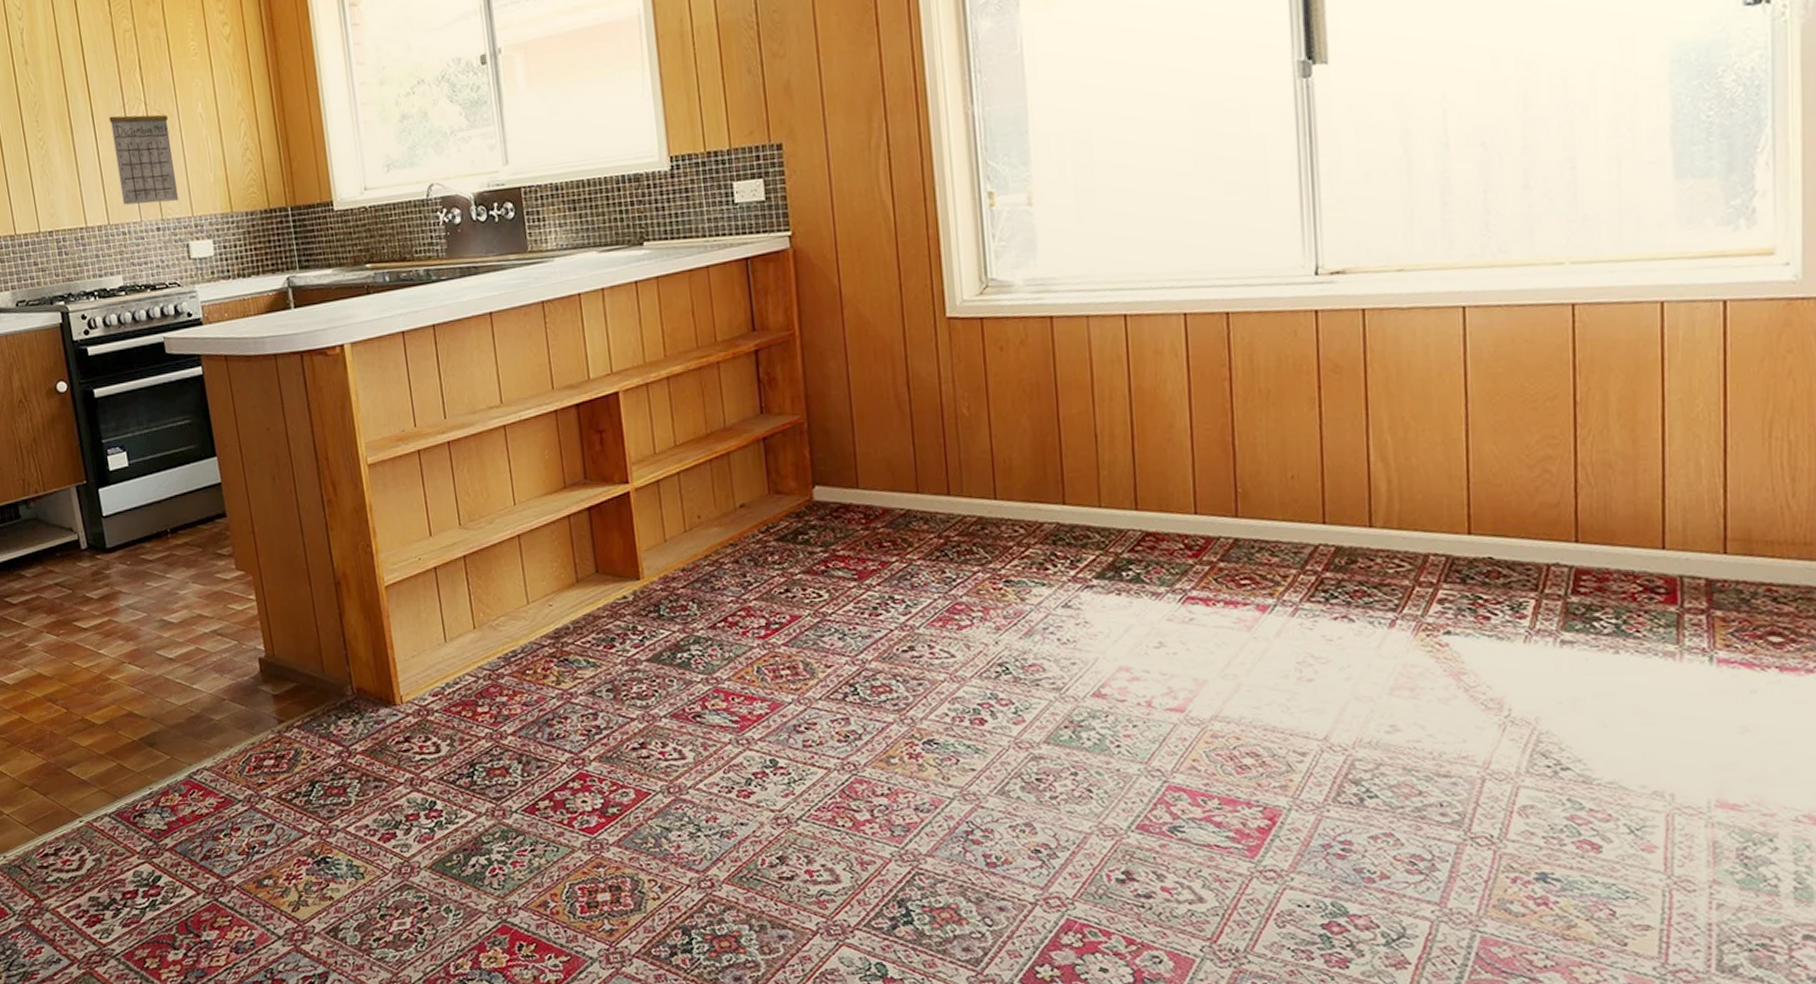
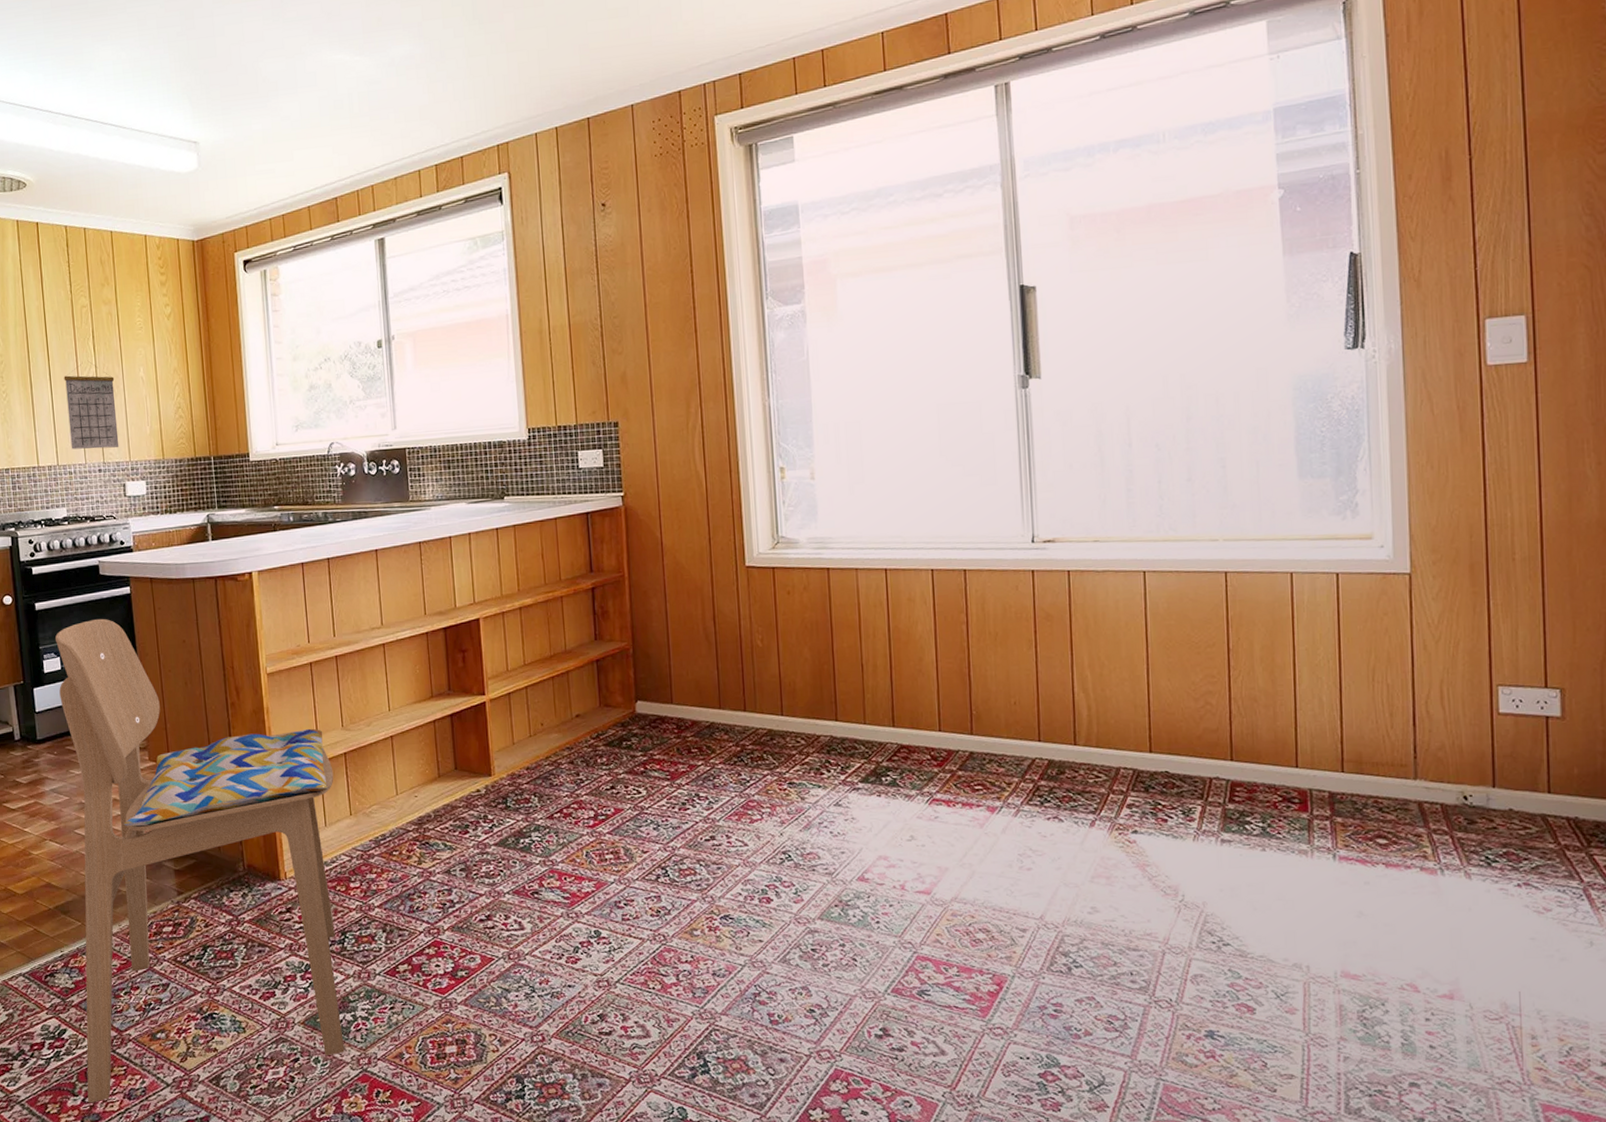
dining chair: none [119,405,480,958] -> present [55,618,345,1103]

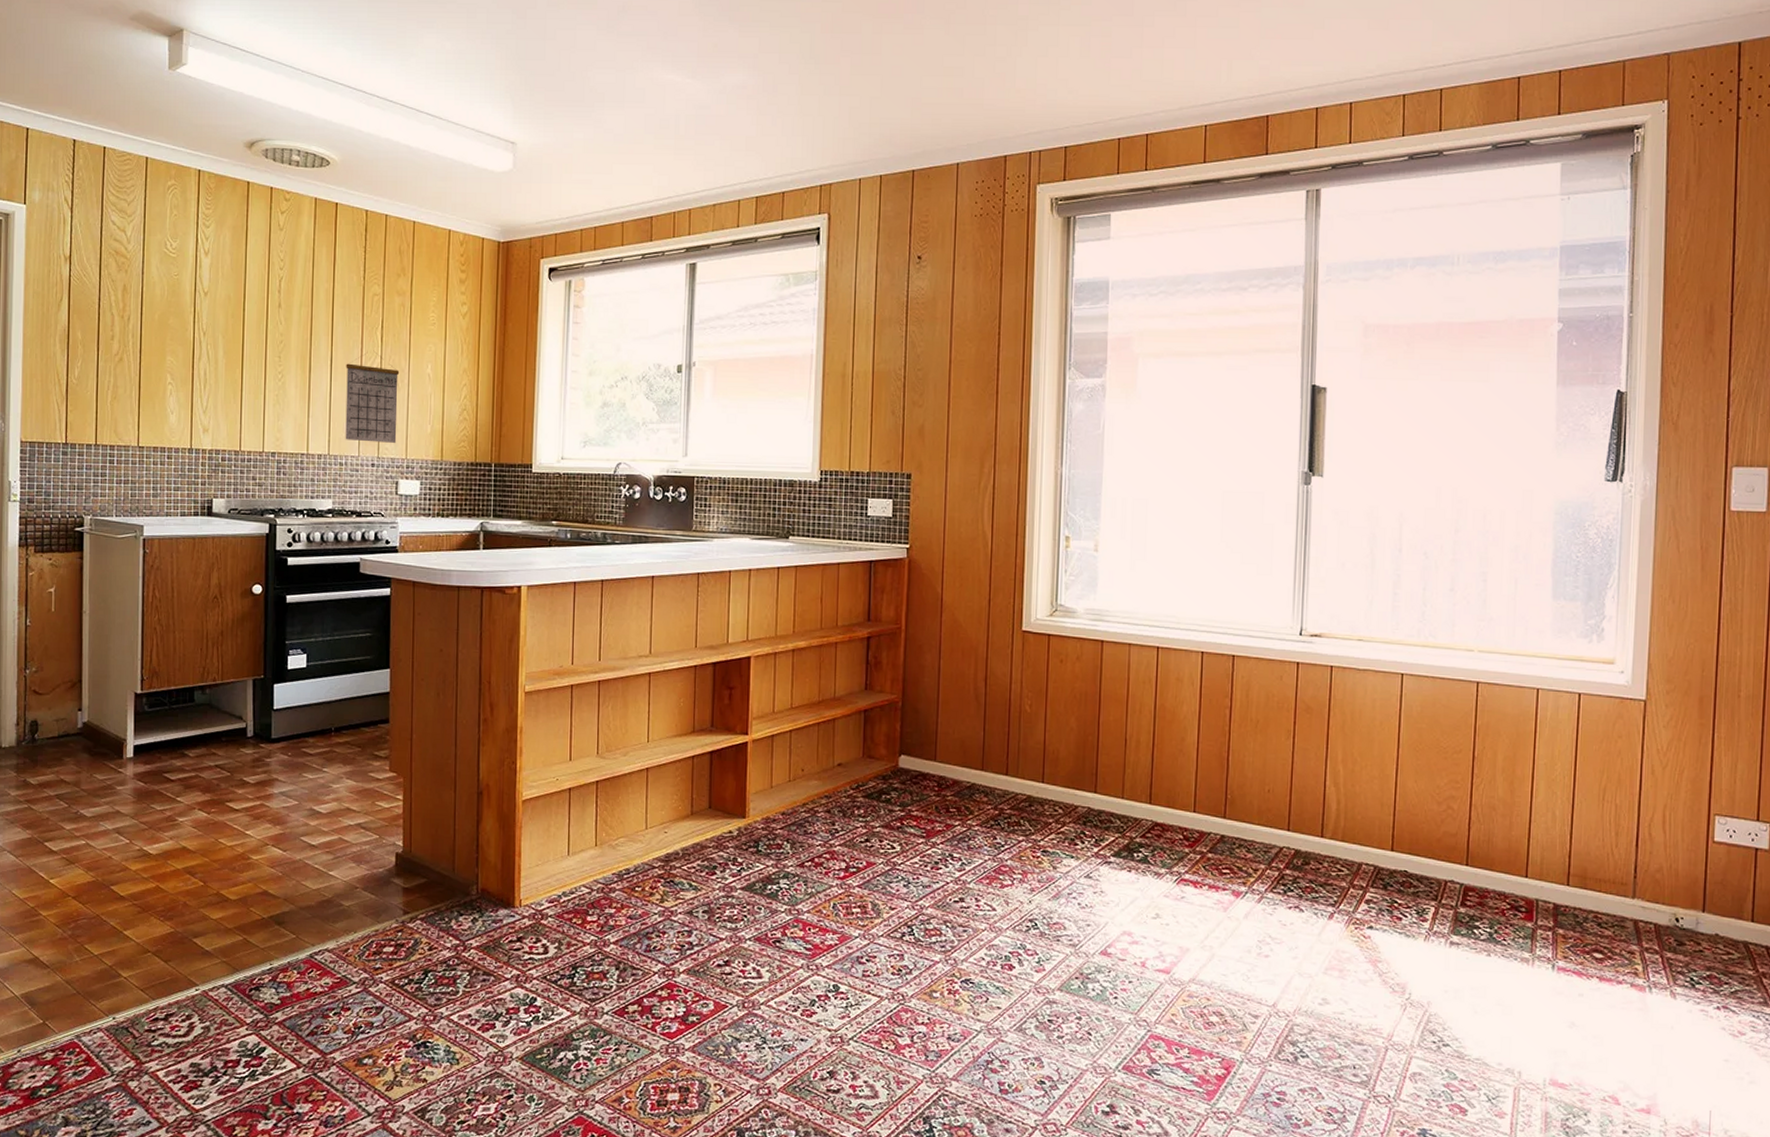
dining chair: present [55,618,345,1103] -> none [281,618,583,1129]

